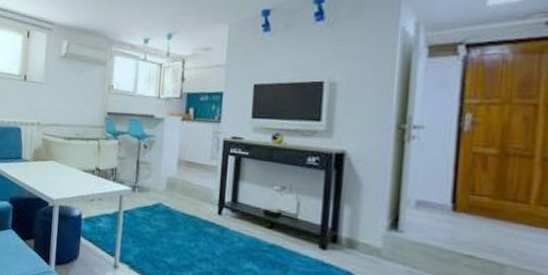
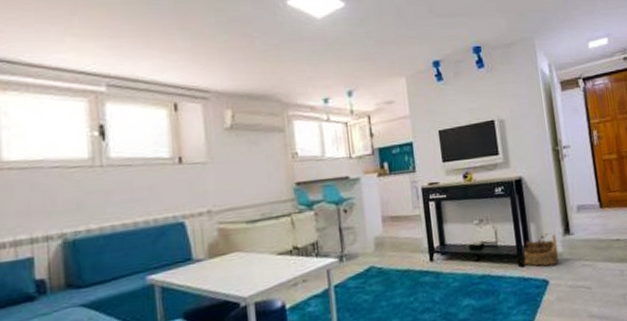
basket: none [324,221,378,260] -> present [522,233,559,266]

